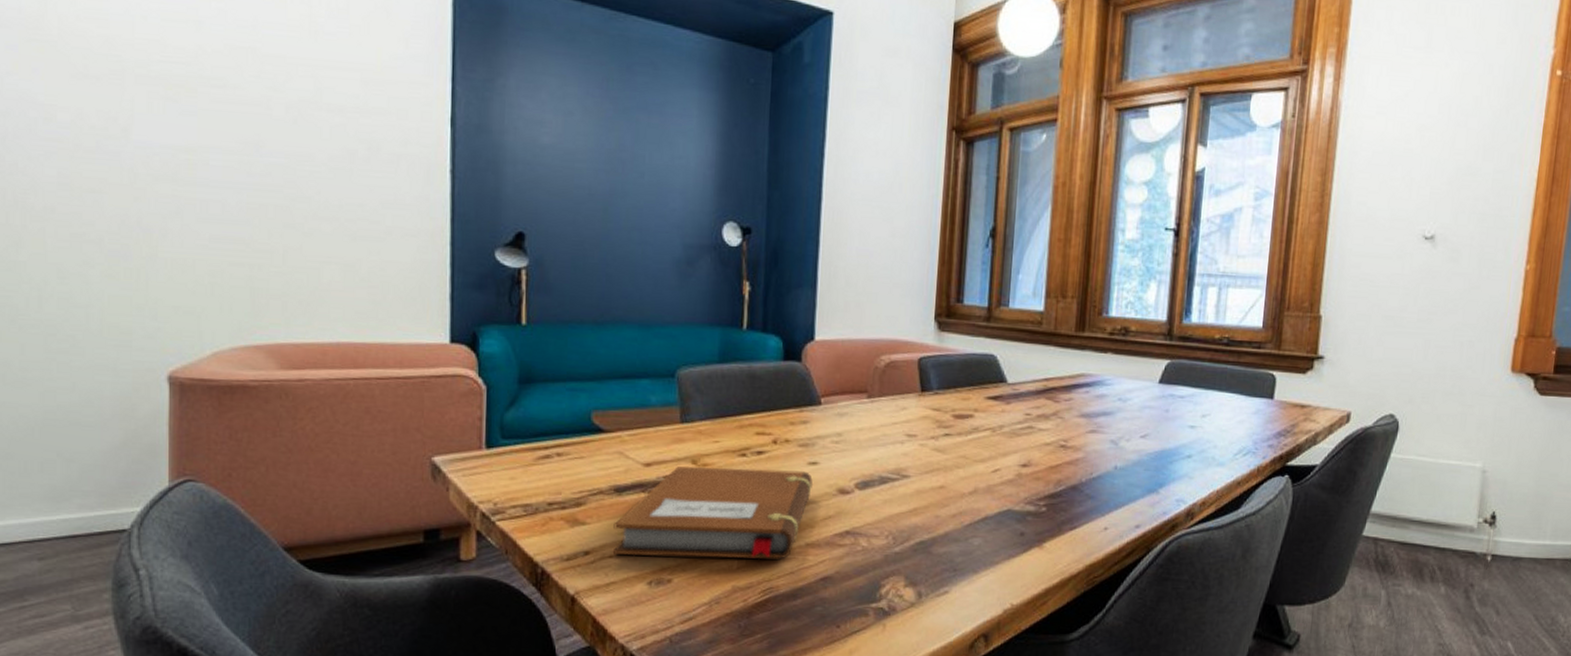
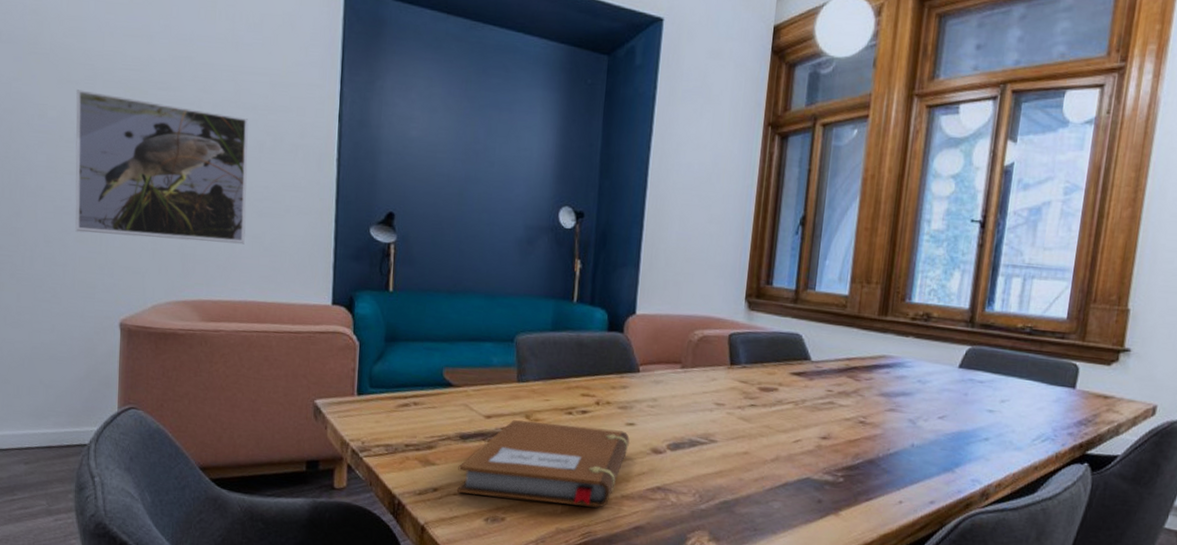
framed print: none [97,86,335,274] -> present [75,89,249,245]

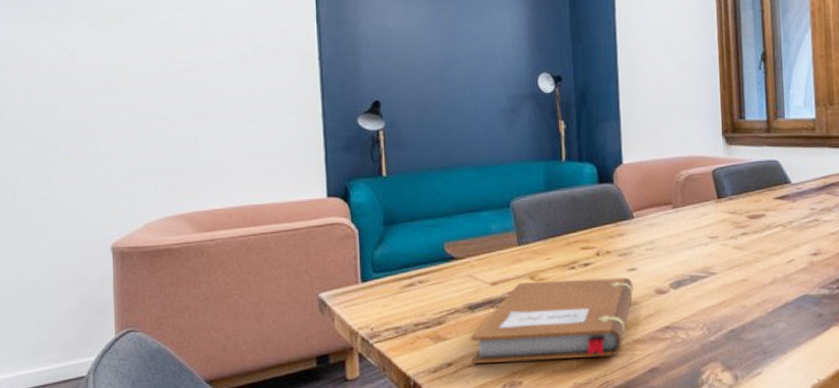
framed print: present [75,89,249,245] -> none [52,24,234,163]

